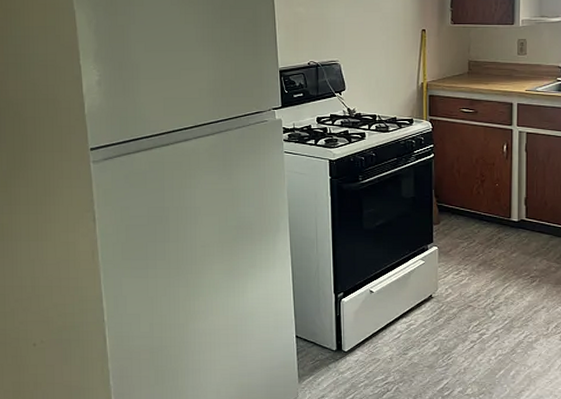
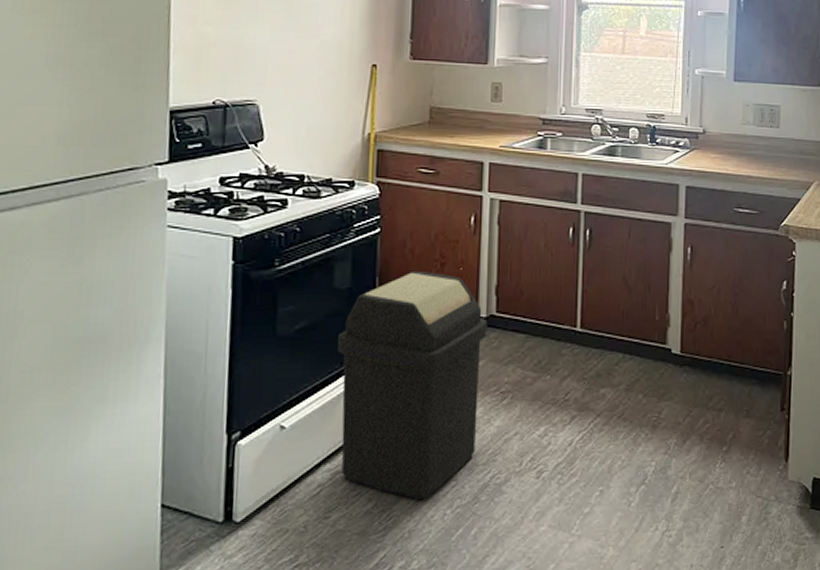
trash bin: none [407,185,519,348] -> present [338,270,488,500]

